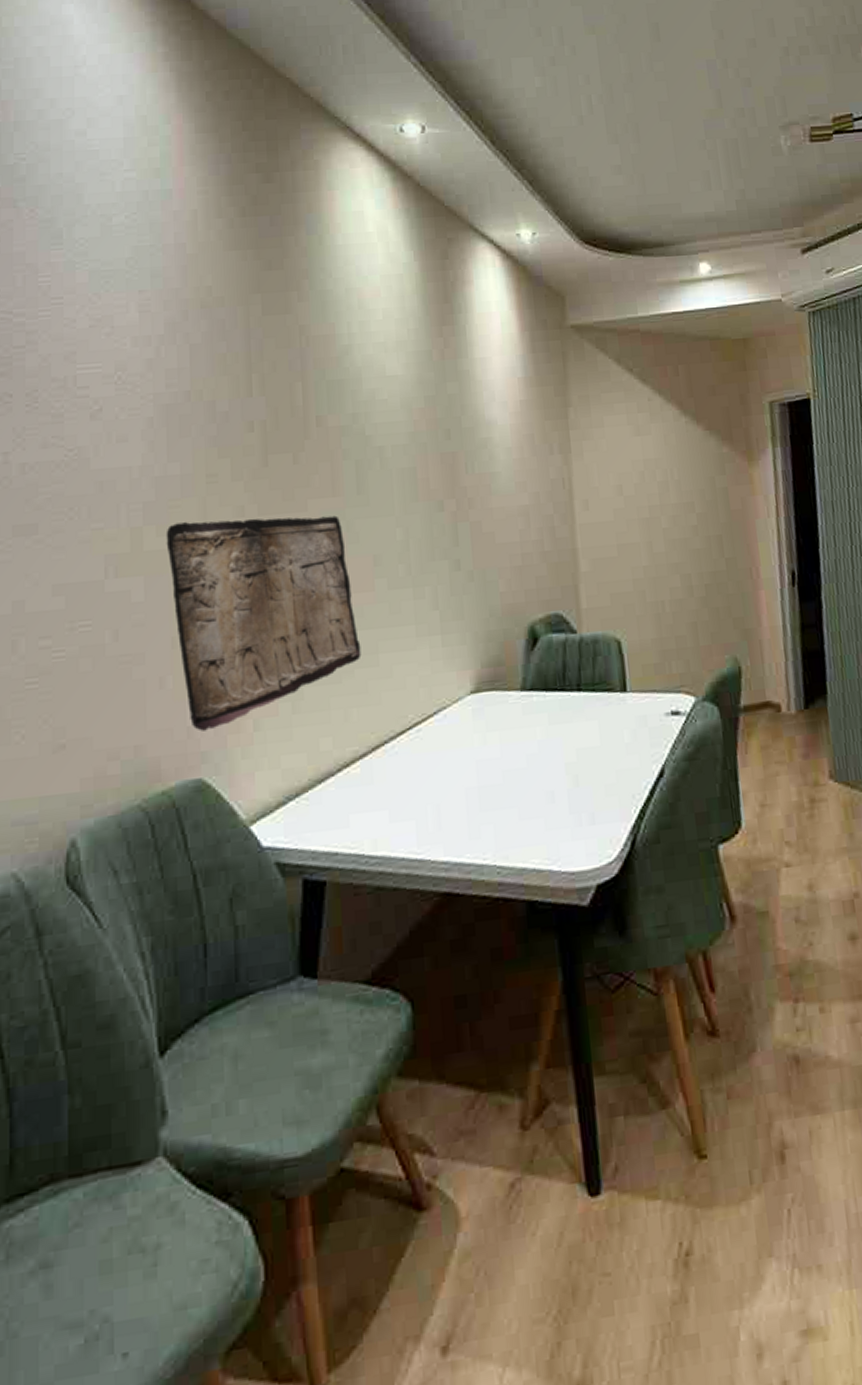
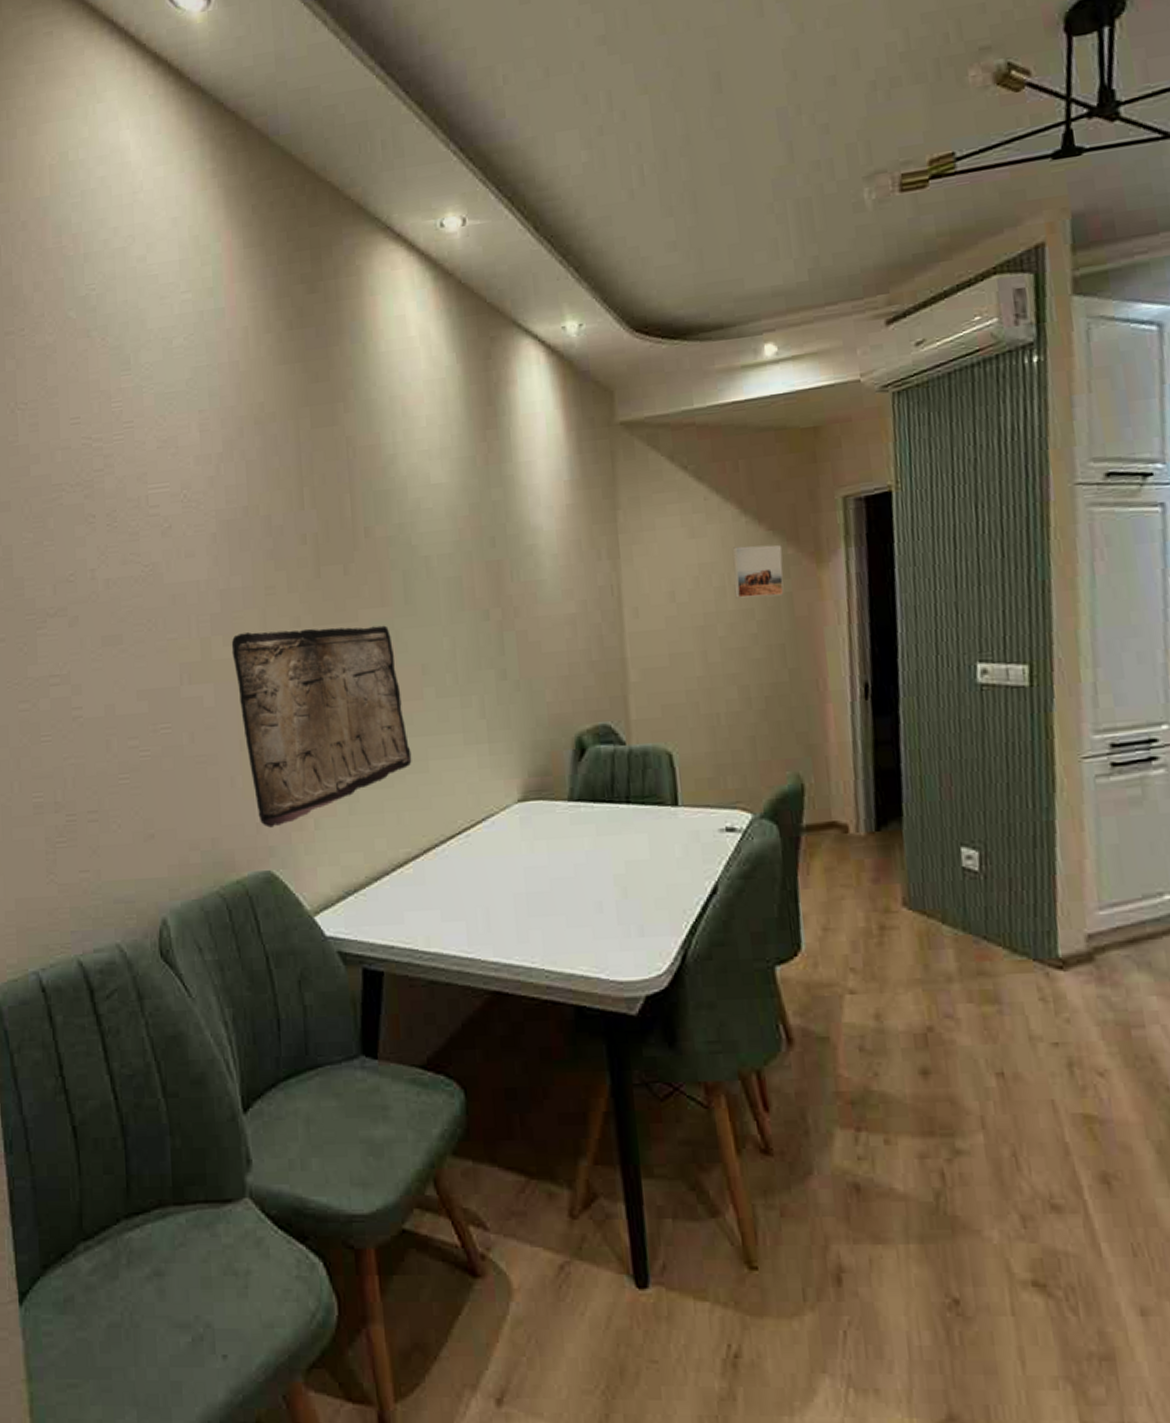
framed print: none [674,443,721,493] -> present [732,544,784,598]

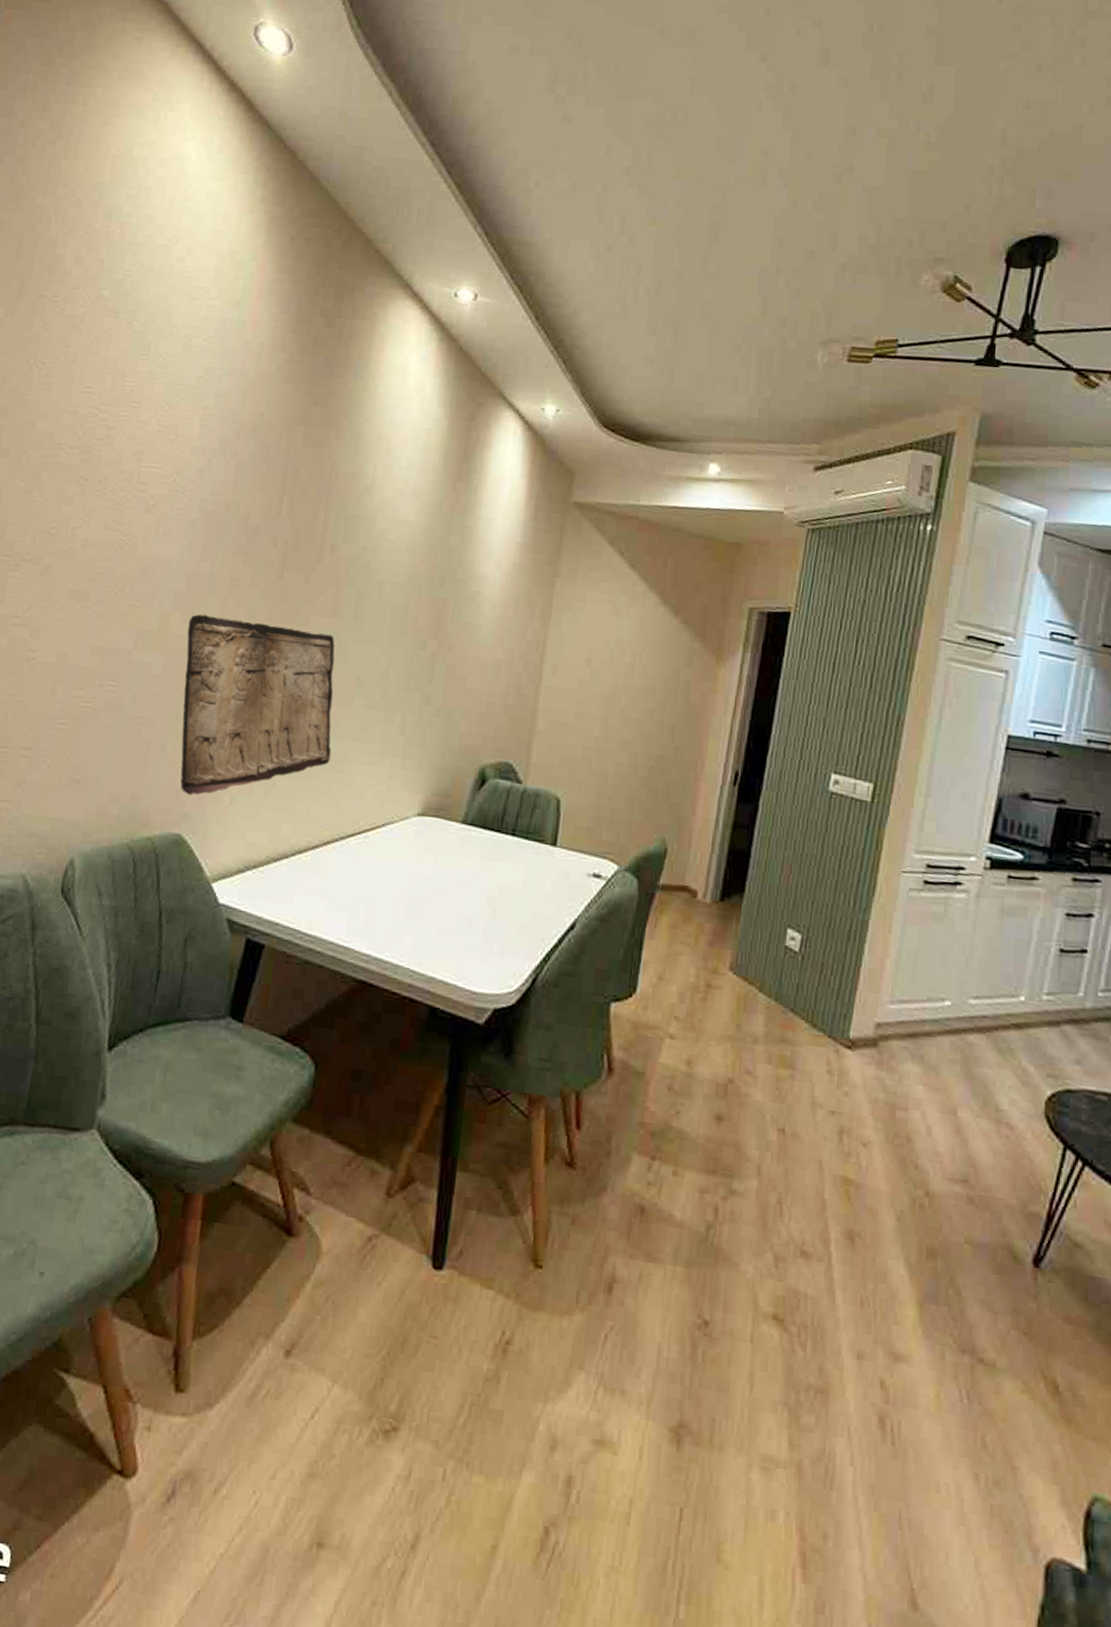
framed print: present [732,544,784,598] -> none [642,631,690,682]

